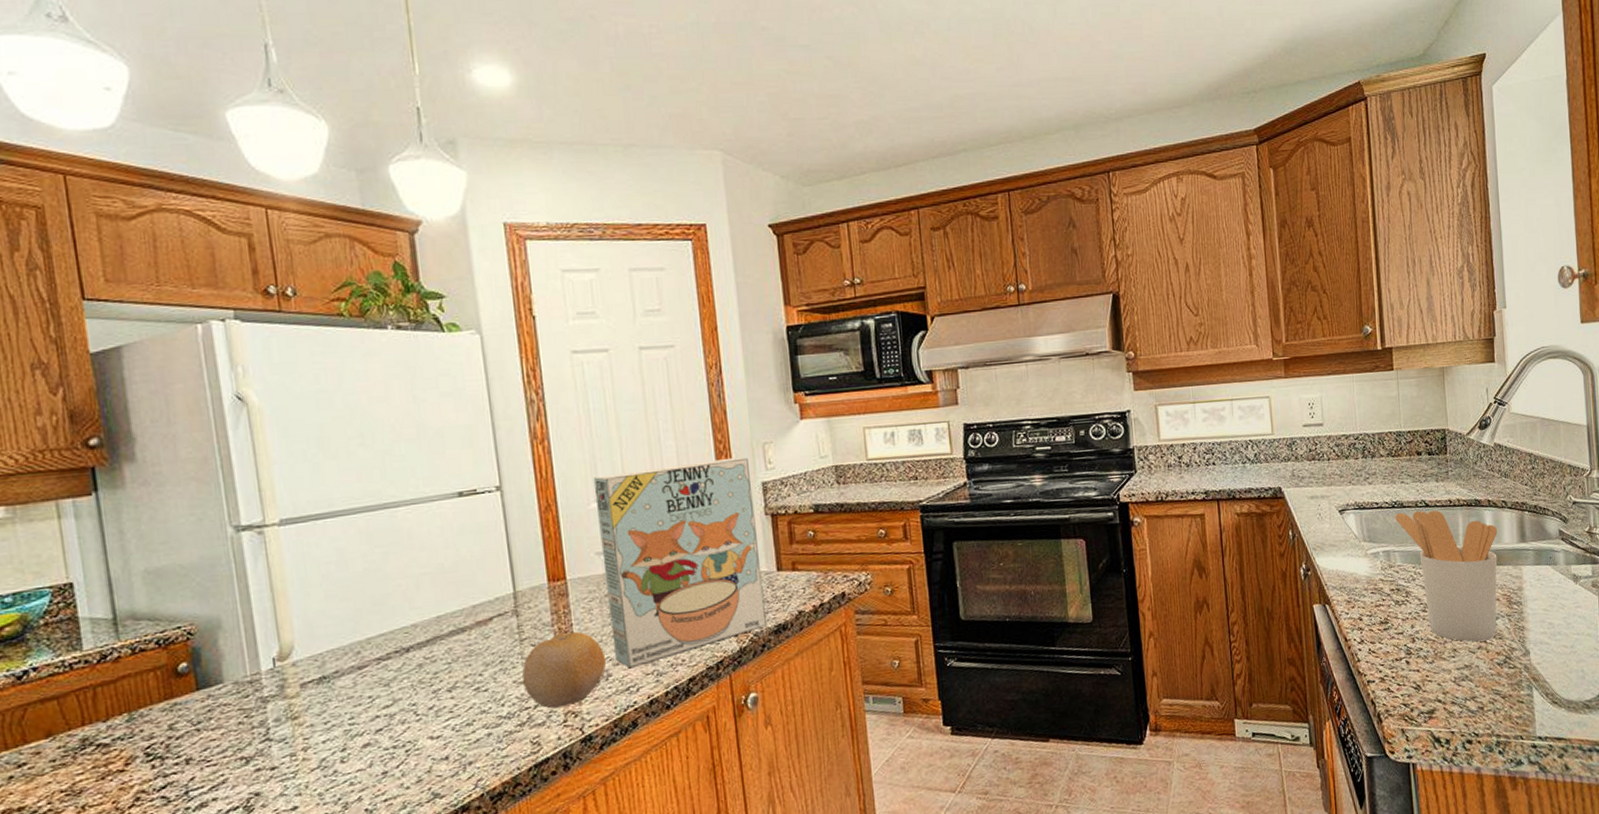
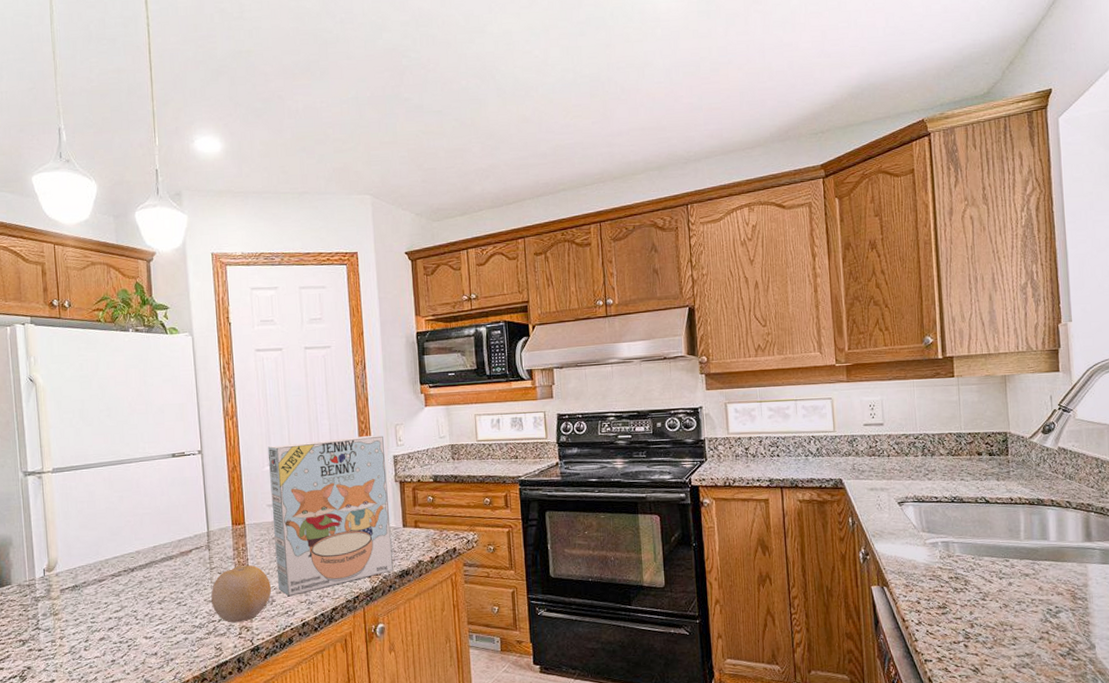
utensil holder: present [1395,510,1498,642] -> none [954,506,1062,632]

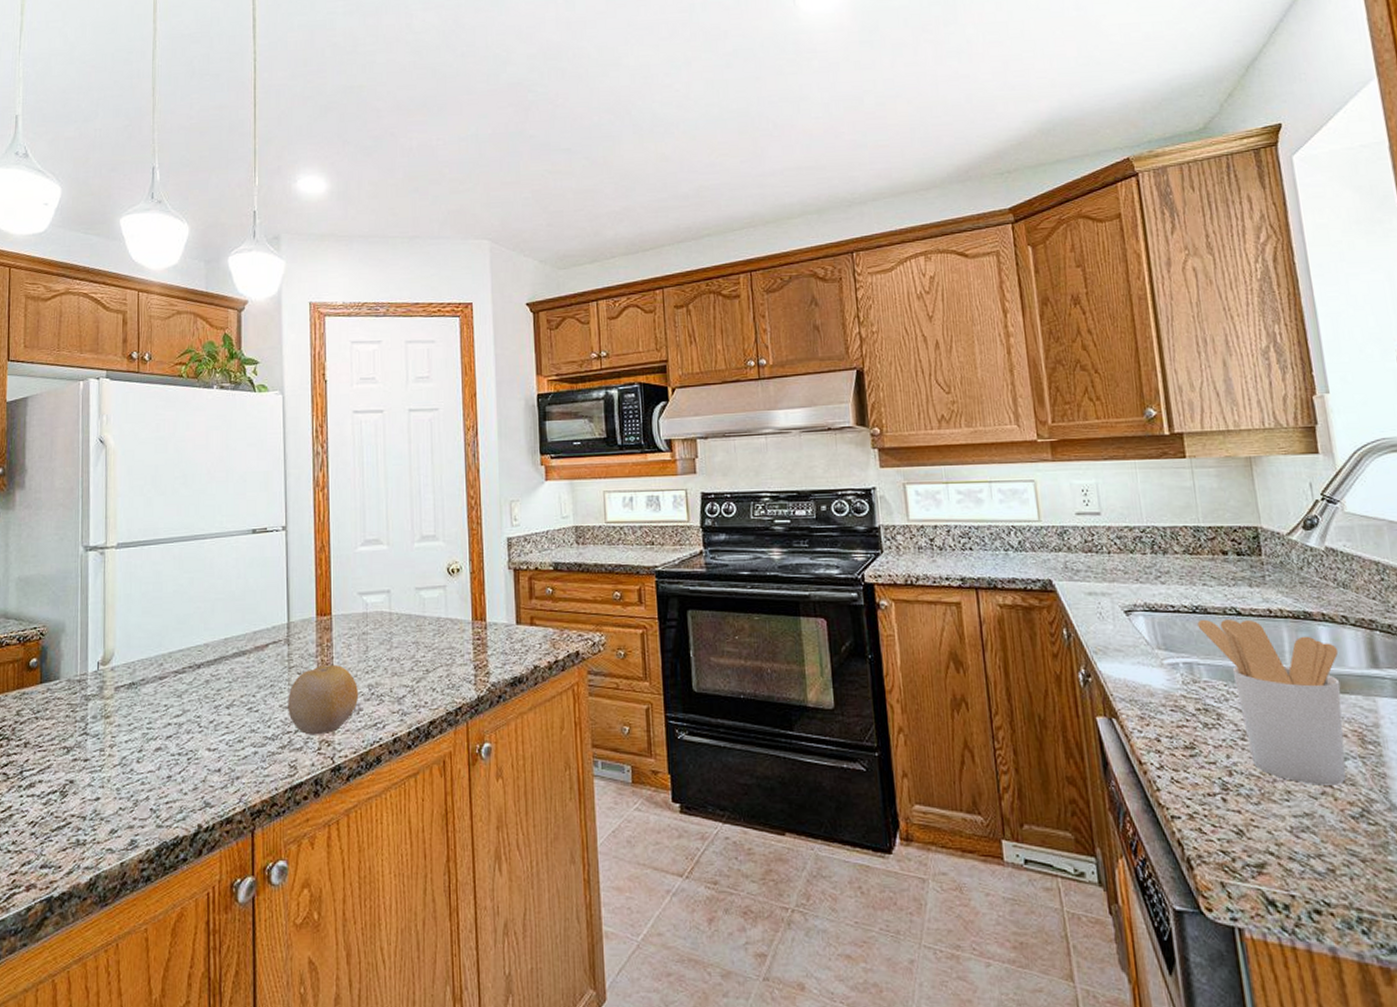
cereal box: present [267,435,393,597] -> none [361,513,503,705]
utensil holder: none [954,506,1062,632] -> present [1197,619,1346,785]

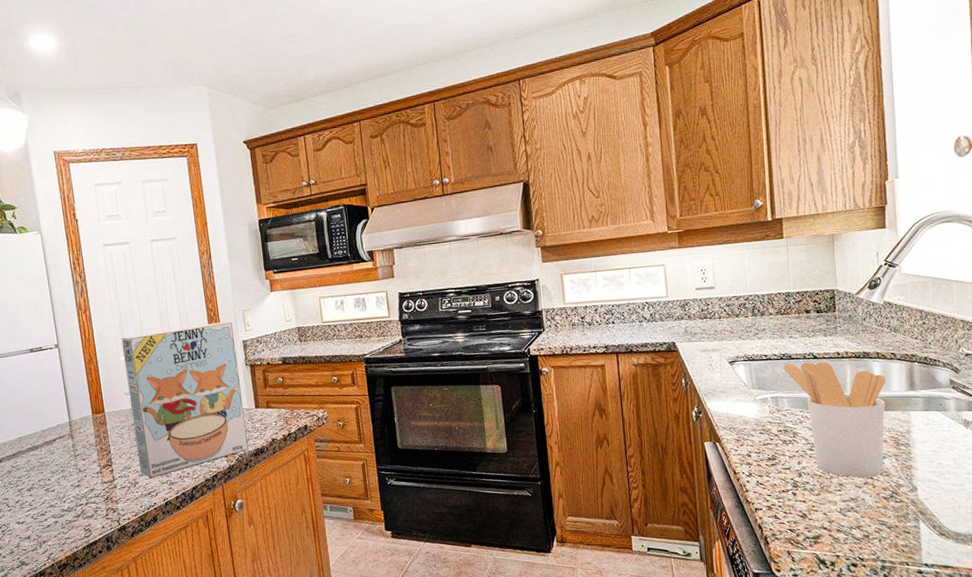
fruit: present [288,665,358,735] -> none [77,451,134,506]
cereal box: none [361,513,503,705] -> present [121,322,248,479]

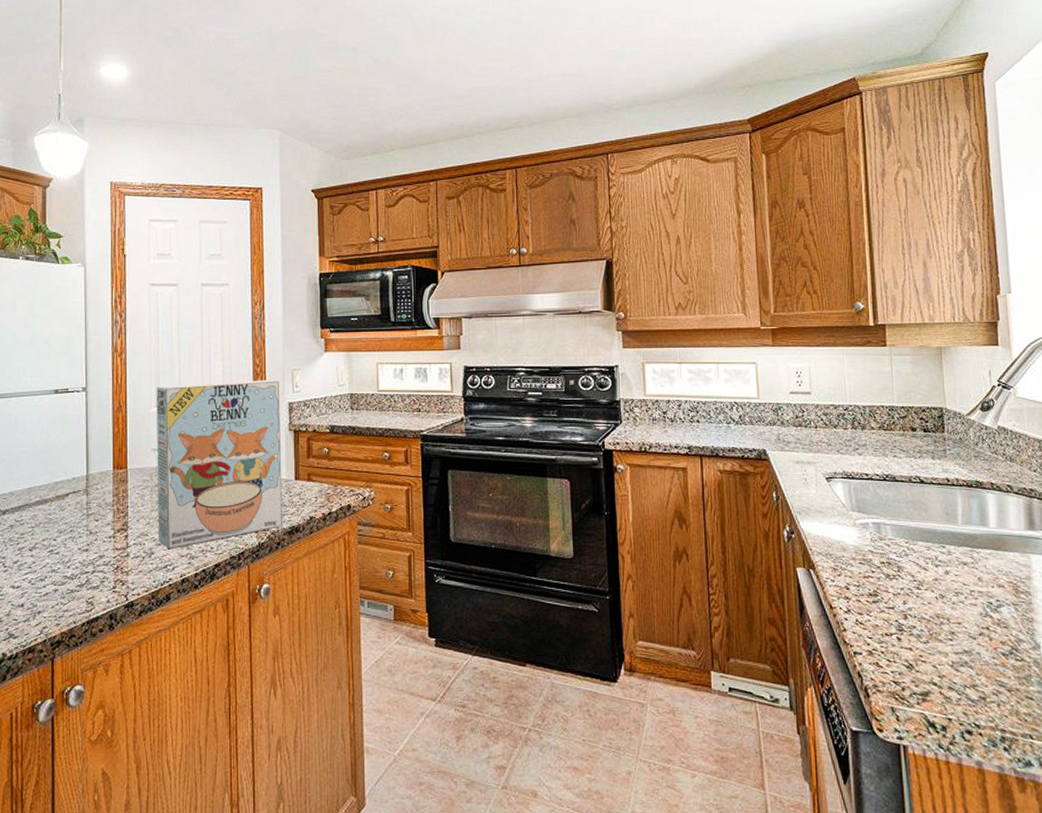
utensil holder: present [783,361,886,478] -> none [886,486,1002,628]

